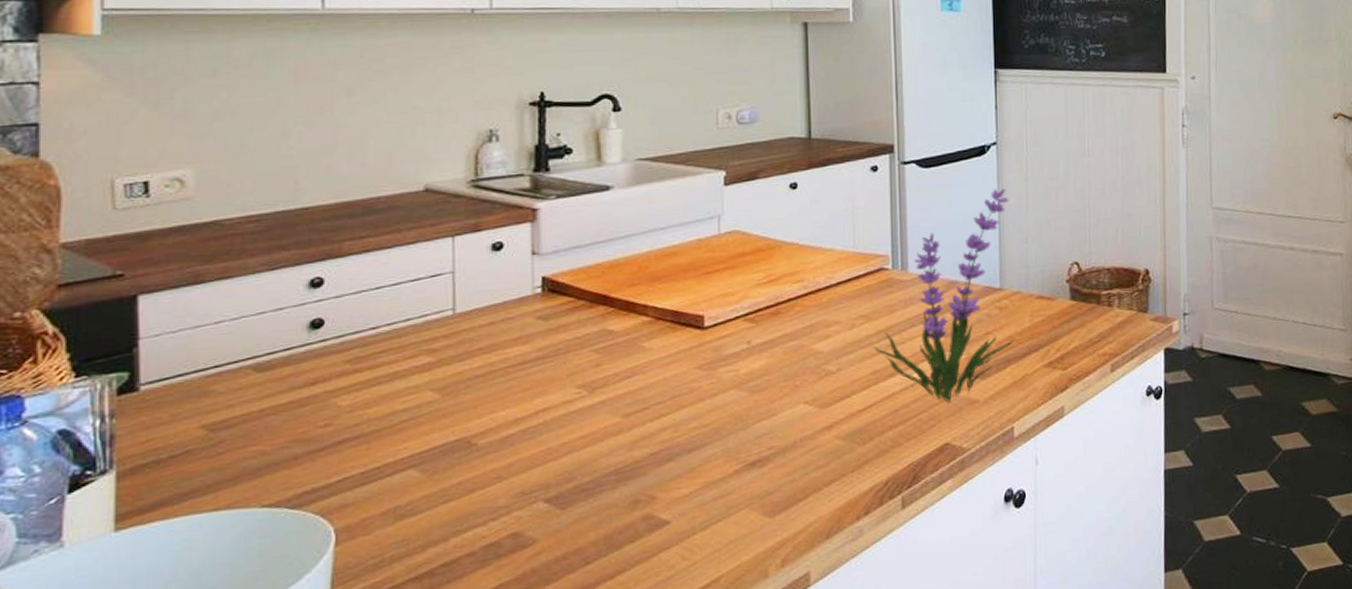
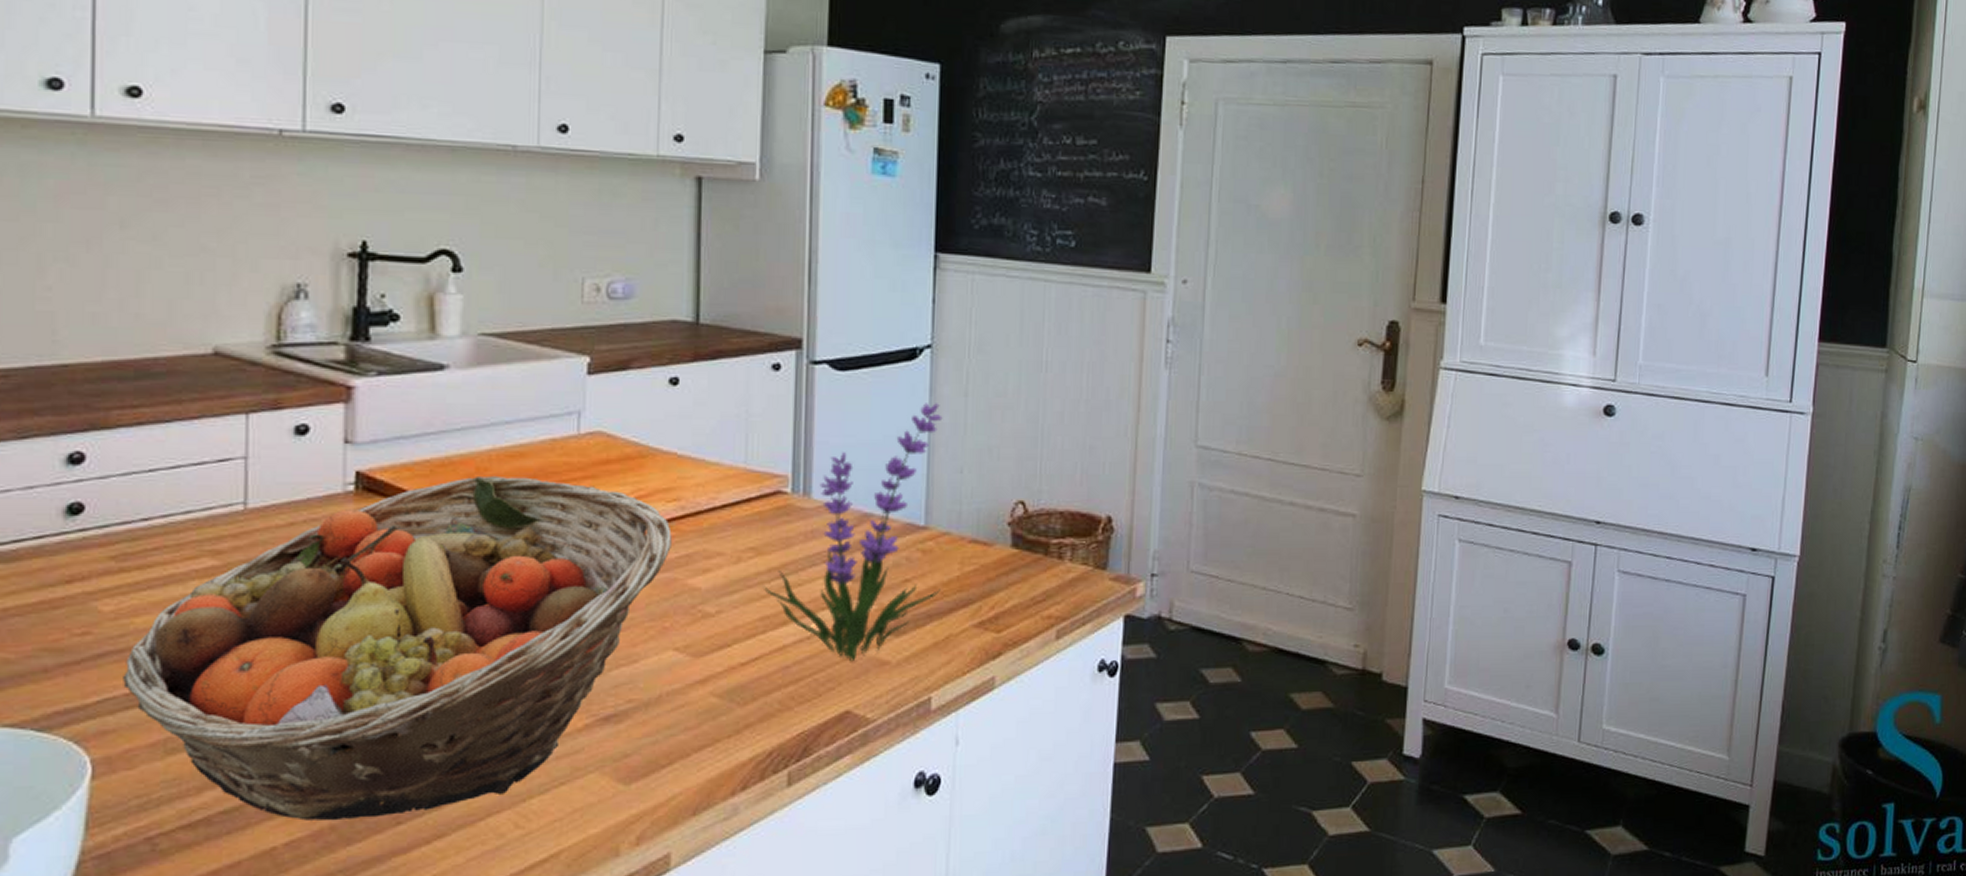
fruit basket: none [358,271,798,567] -> present [121,475,672,821]

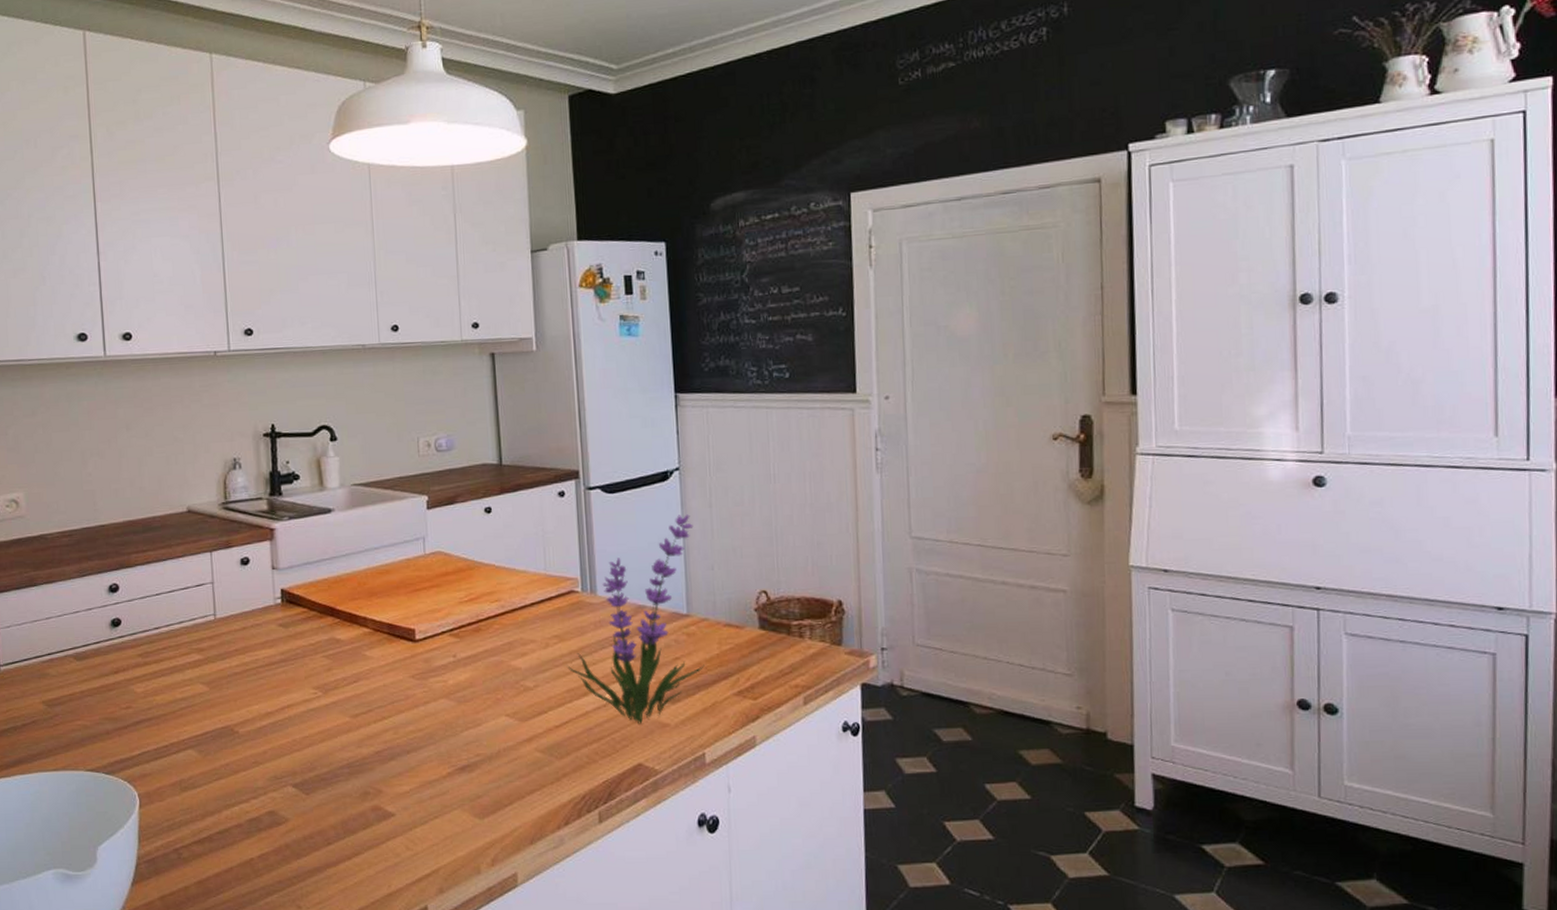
fruit basket: present [121,475,672,821] -> none [151,588,497,841]

